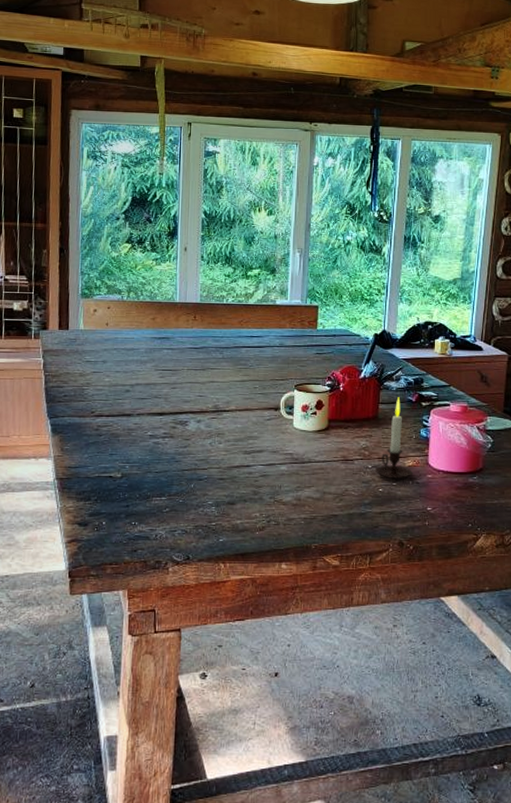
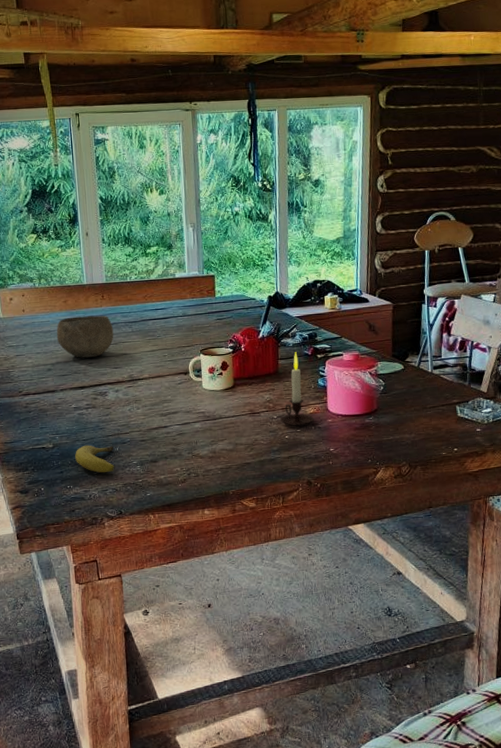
bowl: none [139,336,203,382] -> present [56,315,114,358]
fruit: none [144,478,188,512] -> present [75,445,115,473]

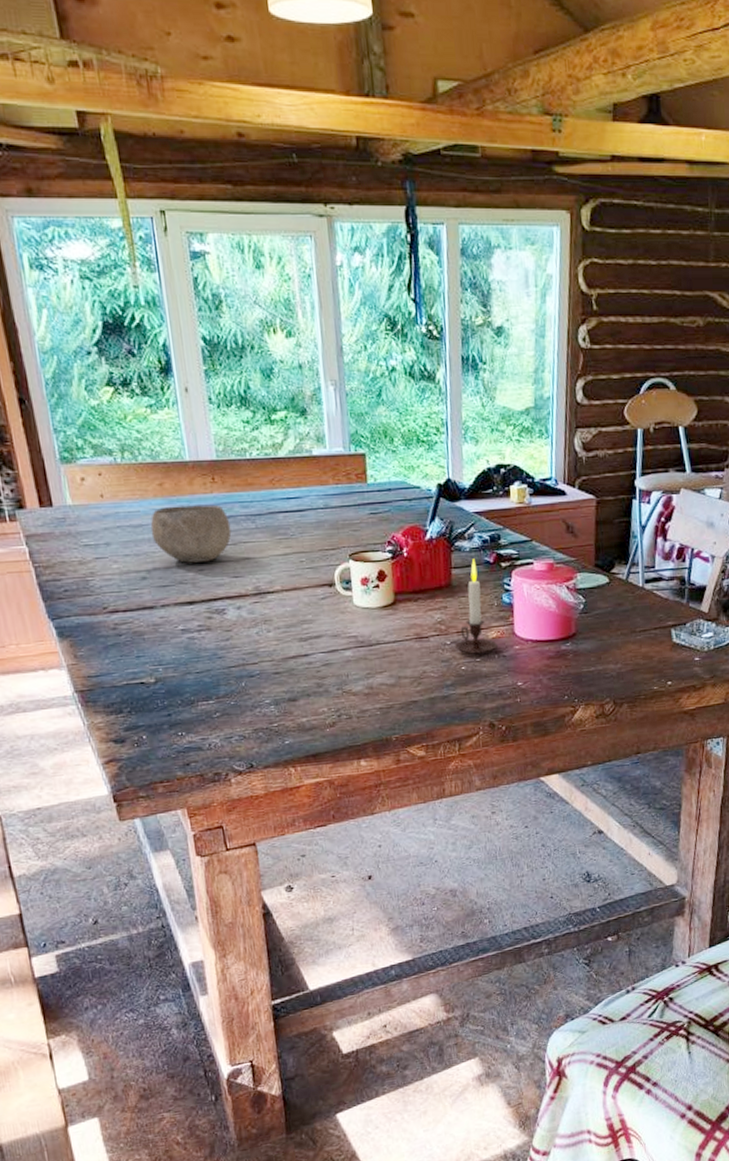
fruit: present [75,445,115,473] -> none [186,679,242,716]

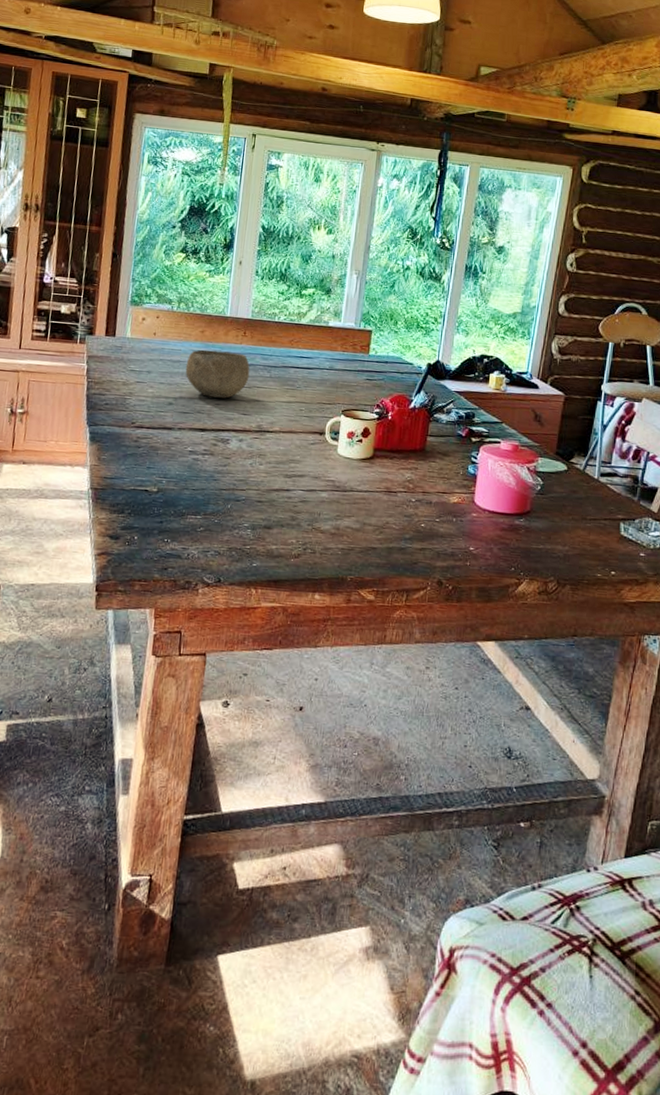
candle: present [454,559,498,654] -> none [418,430,457,516]

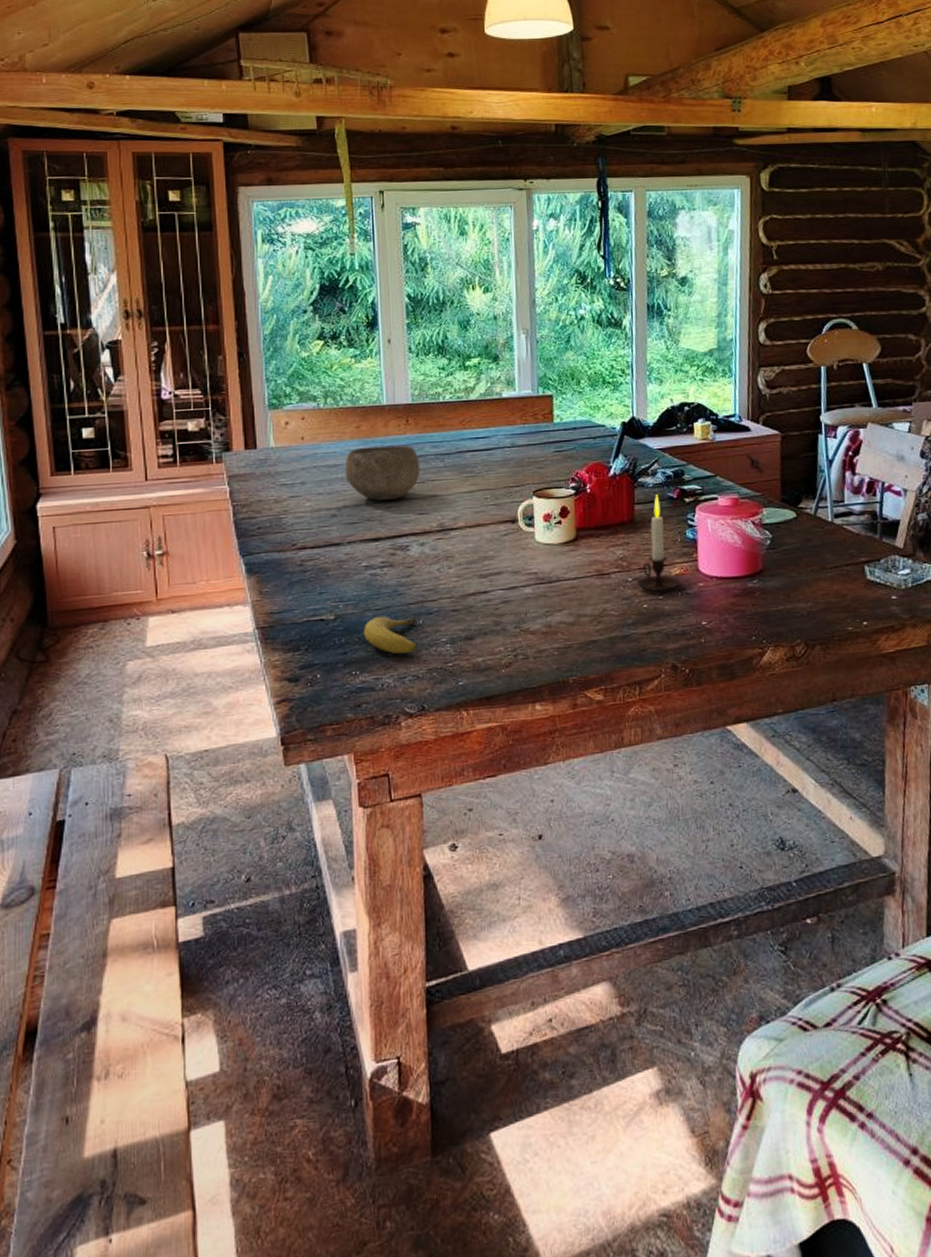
fruit: none [179,495,225,532] -> present [364,616,417,655]
candle: none [418,430,457,516] -> present [635,494,681,592]

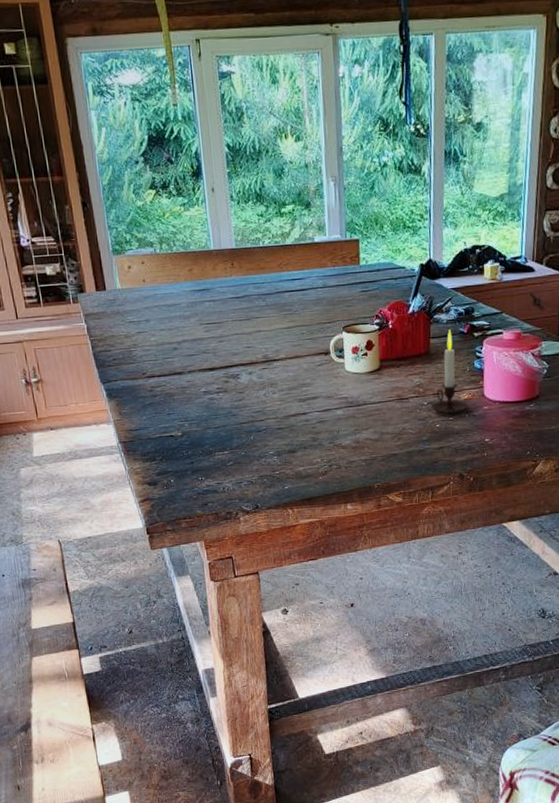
bowl: present [344,445,421,501] -> none [181,286,246,336]
fruit: present [364,616,417,655] -> none [206,433,250,464]

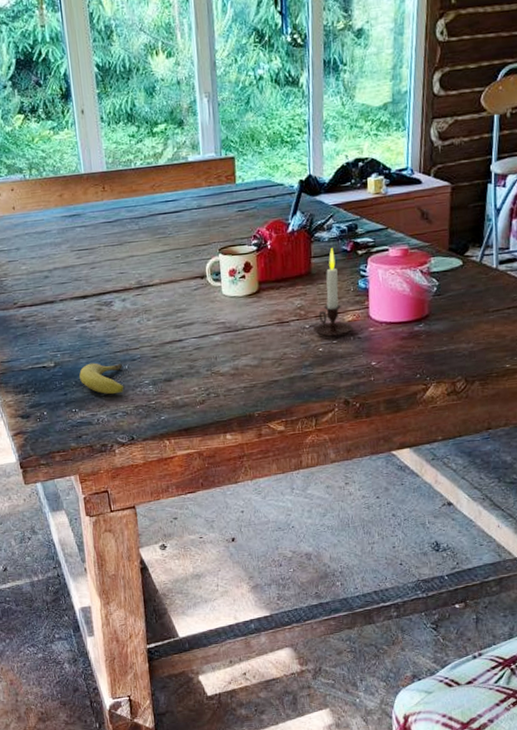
fruit: none [206,433,250,464] -> present [79,362,125,395]

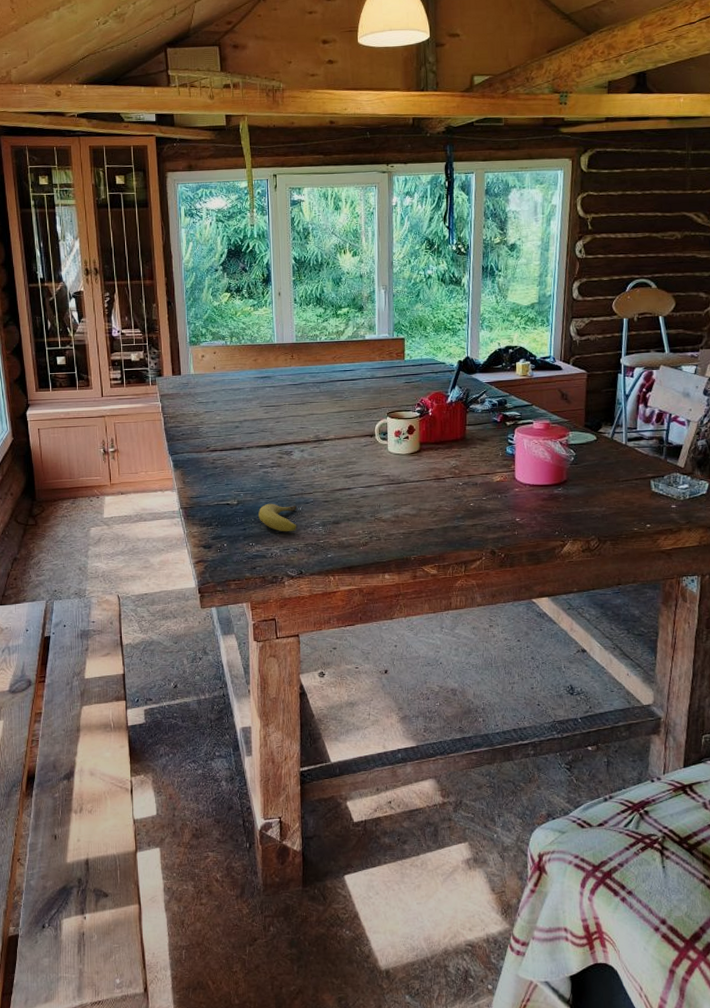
candle: present [312,248,353,337] -> none [465,418,501,494]

